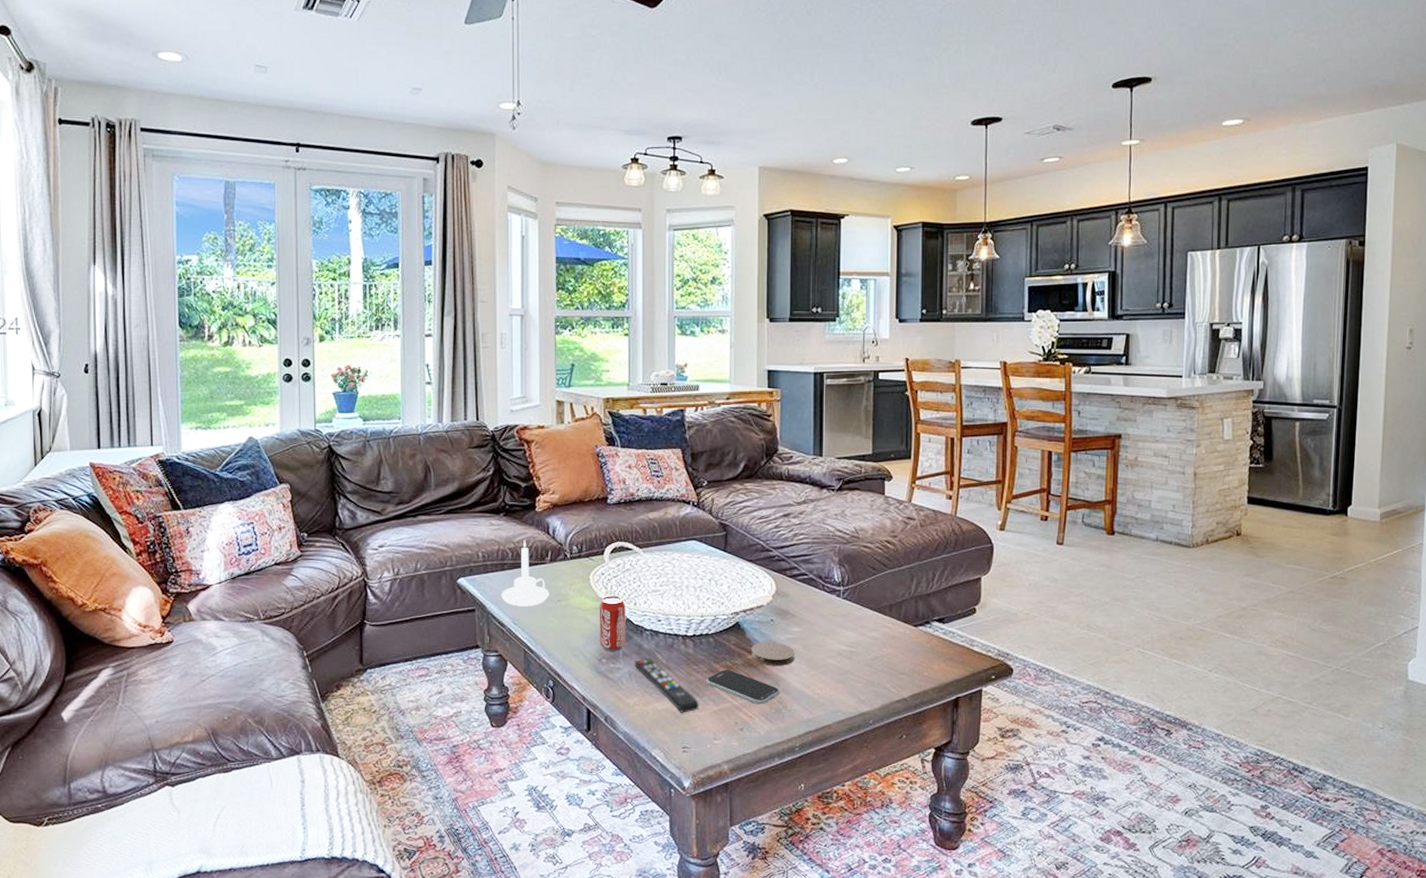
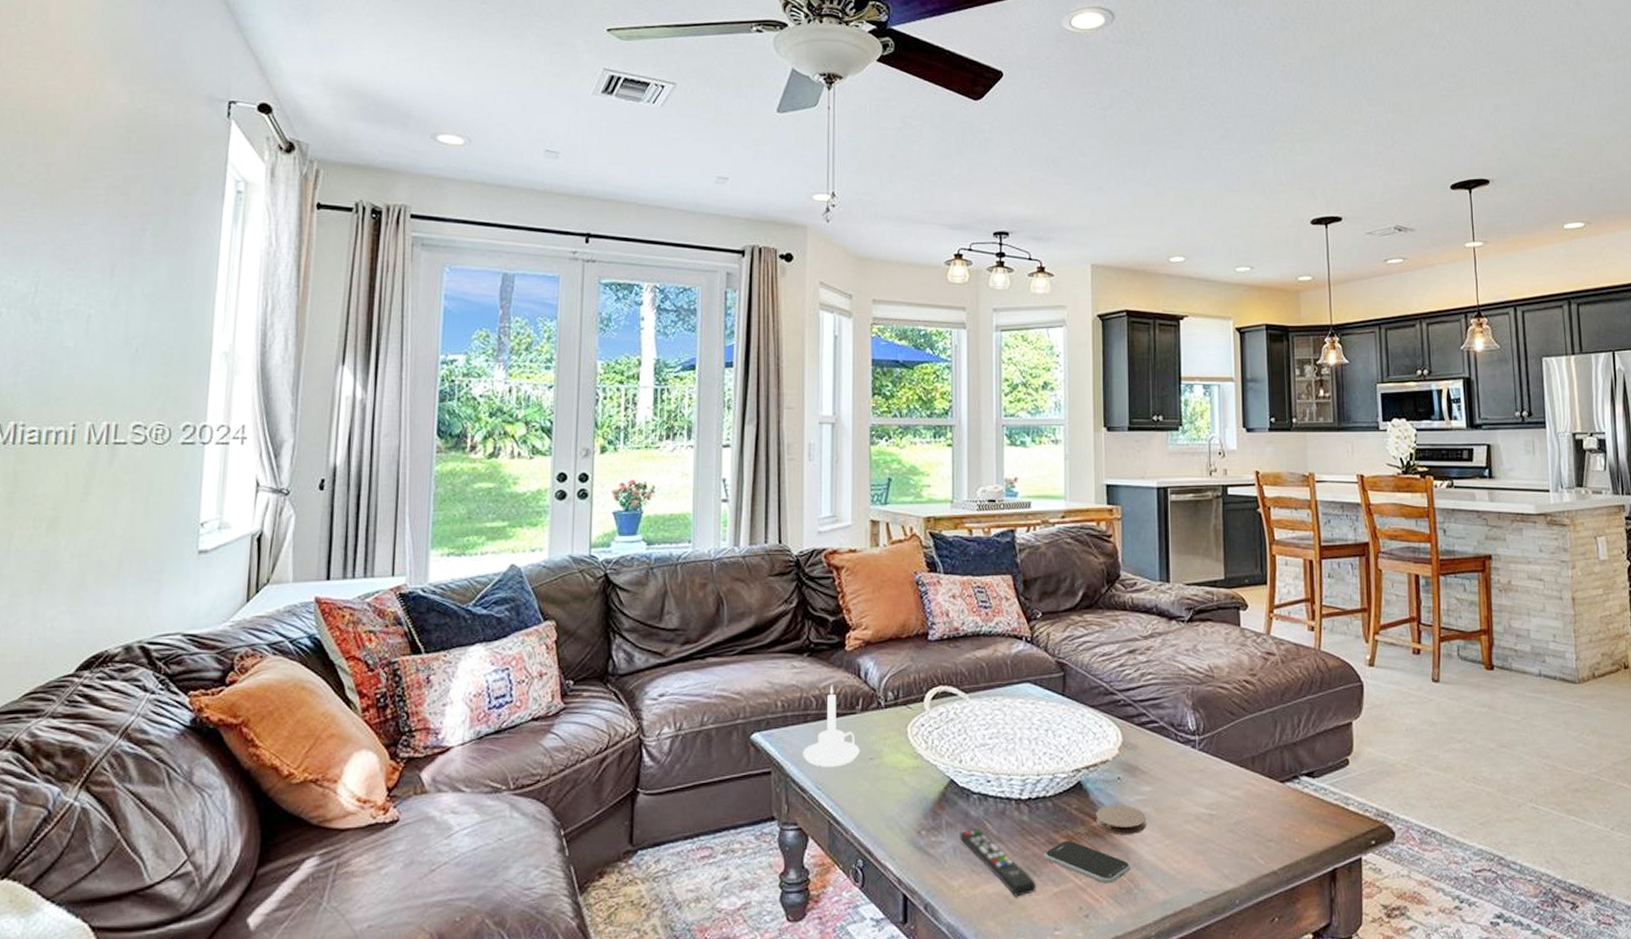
beverage can: present [599,595,626,651] -> none [918,751,949,821]

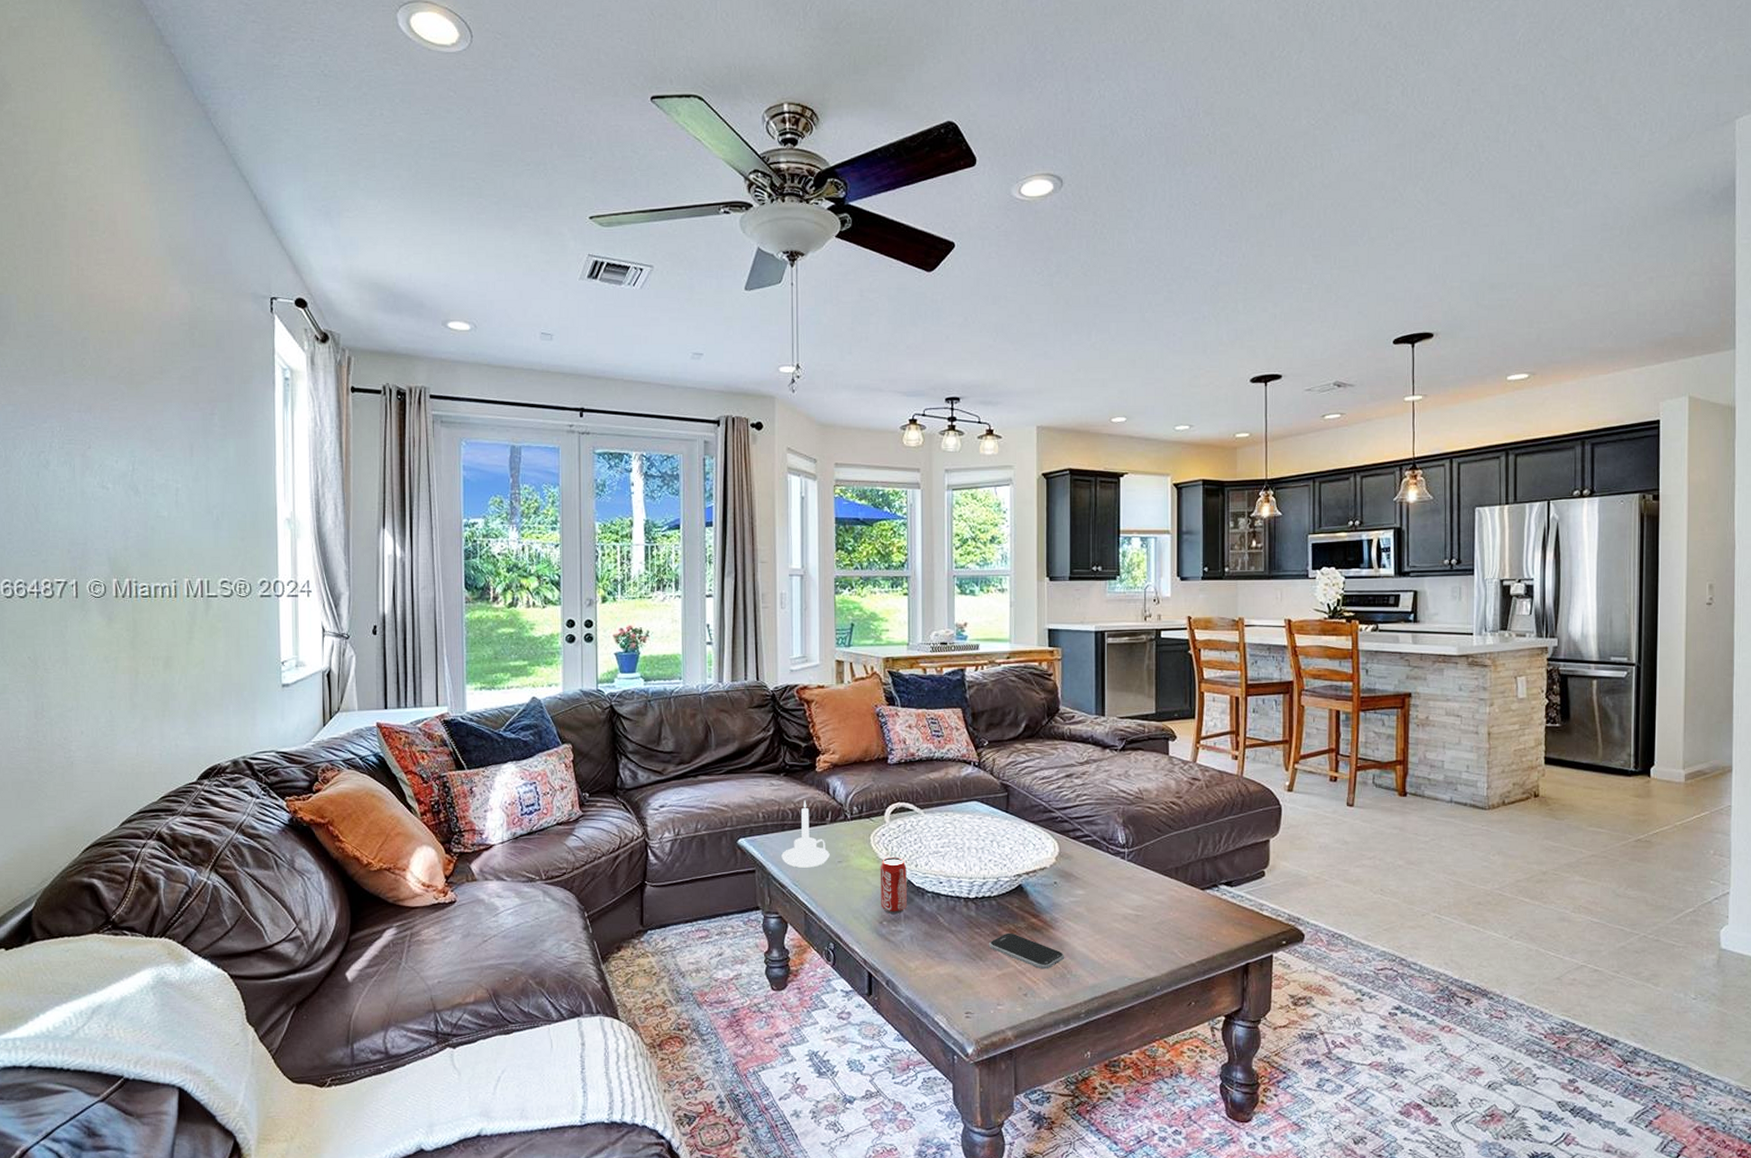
beverage can: none [918,751,949,821] -> present [880,856,907,914]
remote control: present [960,828,1037,897] -> none [916,920,983,977]
coaster: present [1096,804,1146,834] -> none [1035,904,1079,929]

